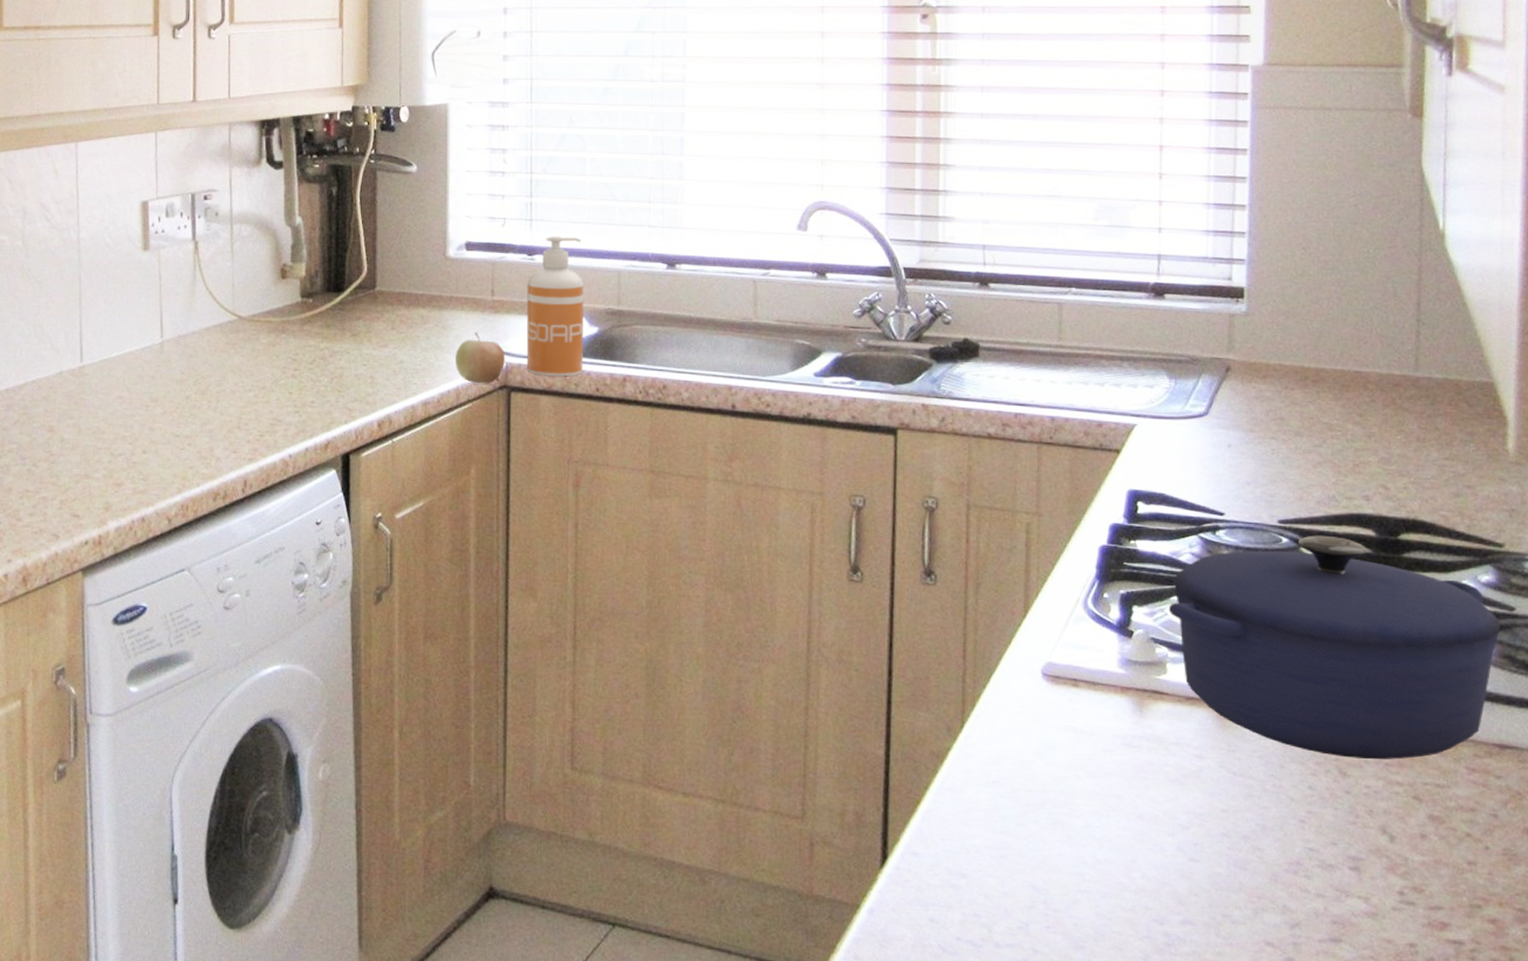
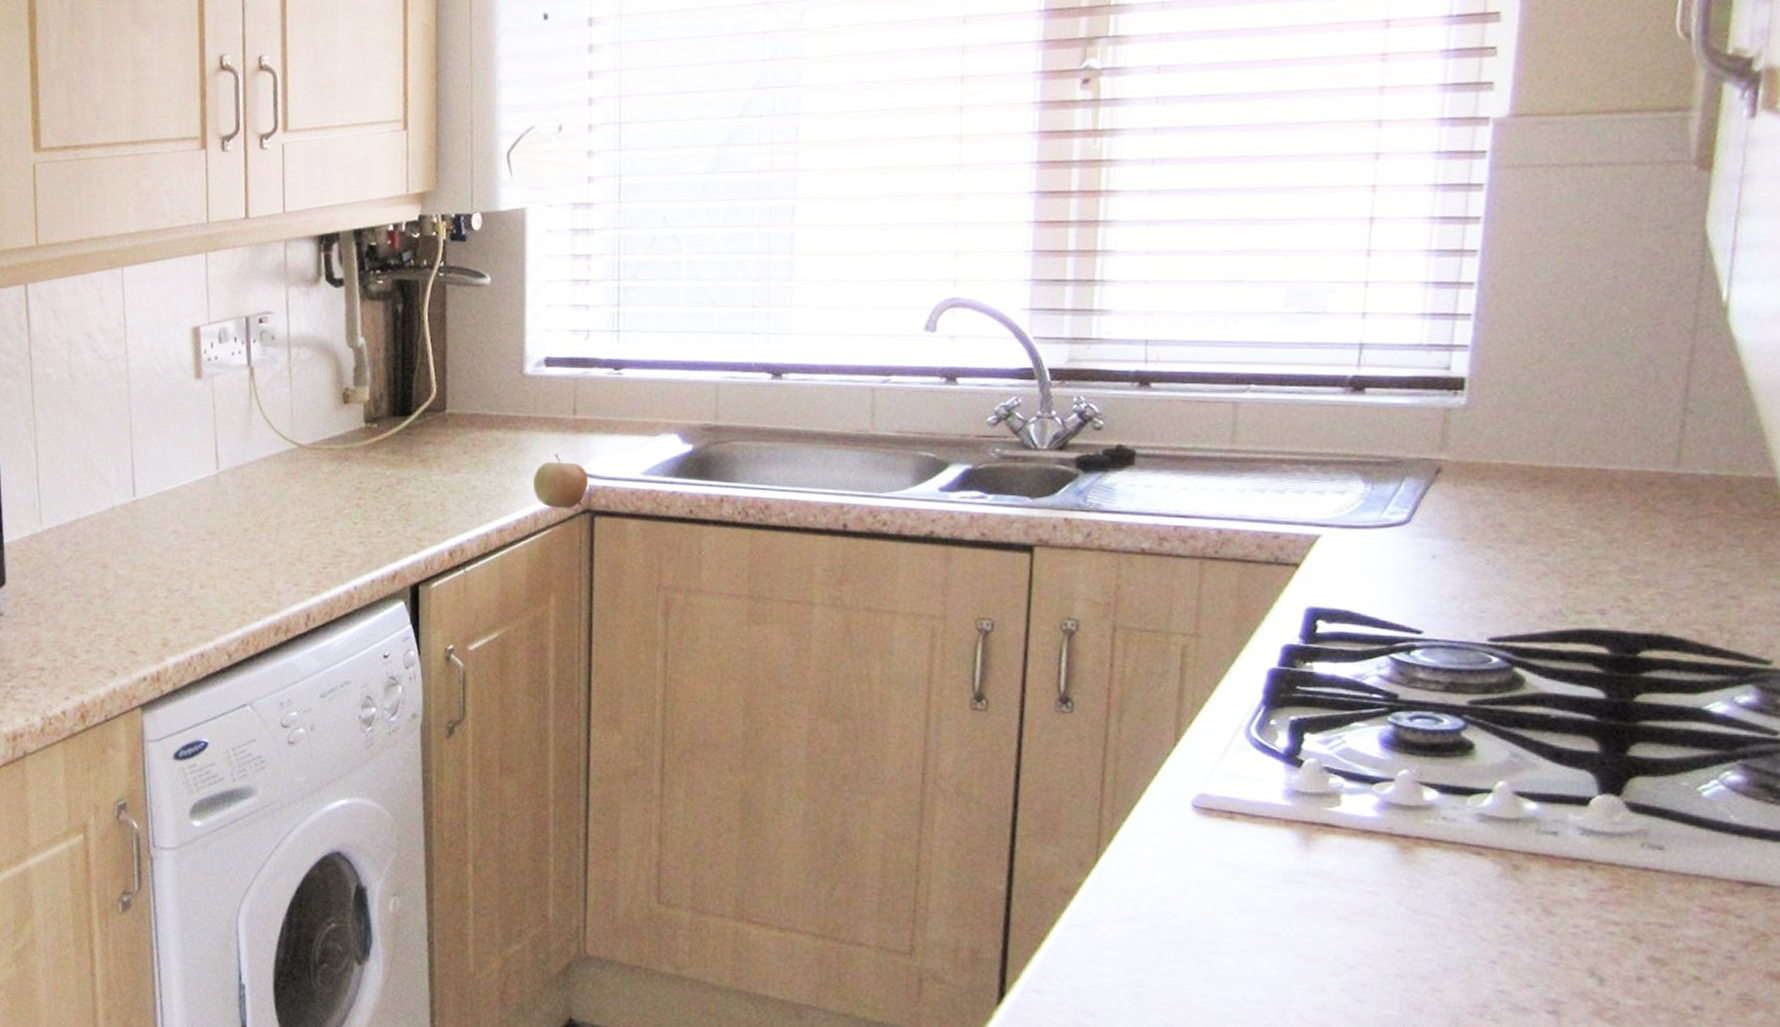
soap dispenser: present [526,236,584,378] -> none [611,347,676,500]
cooking pot: present [1168,535,1501,759] -> none [1347,654,1760,897]

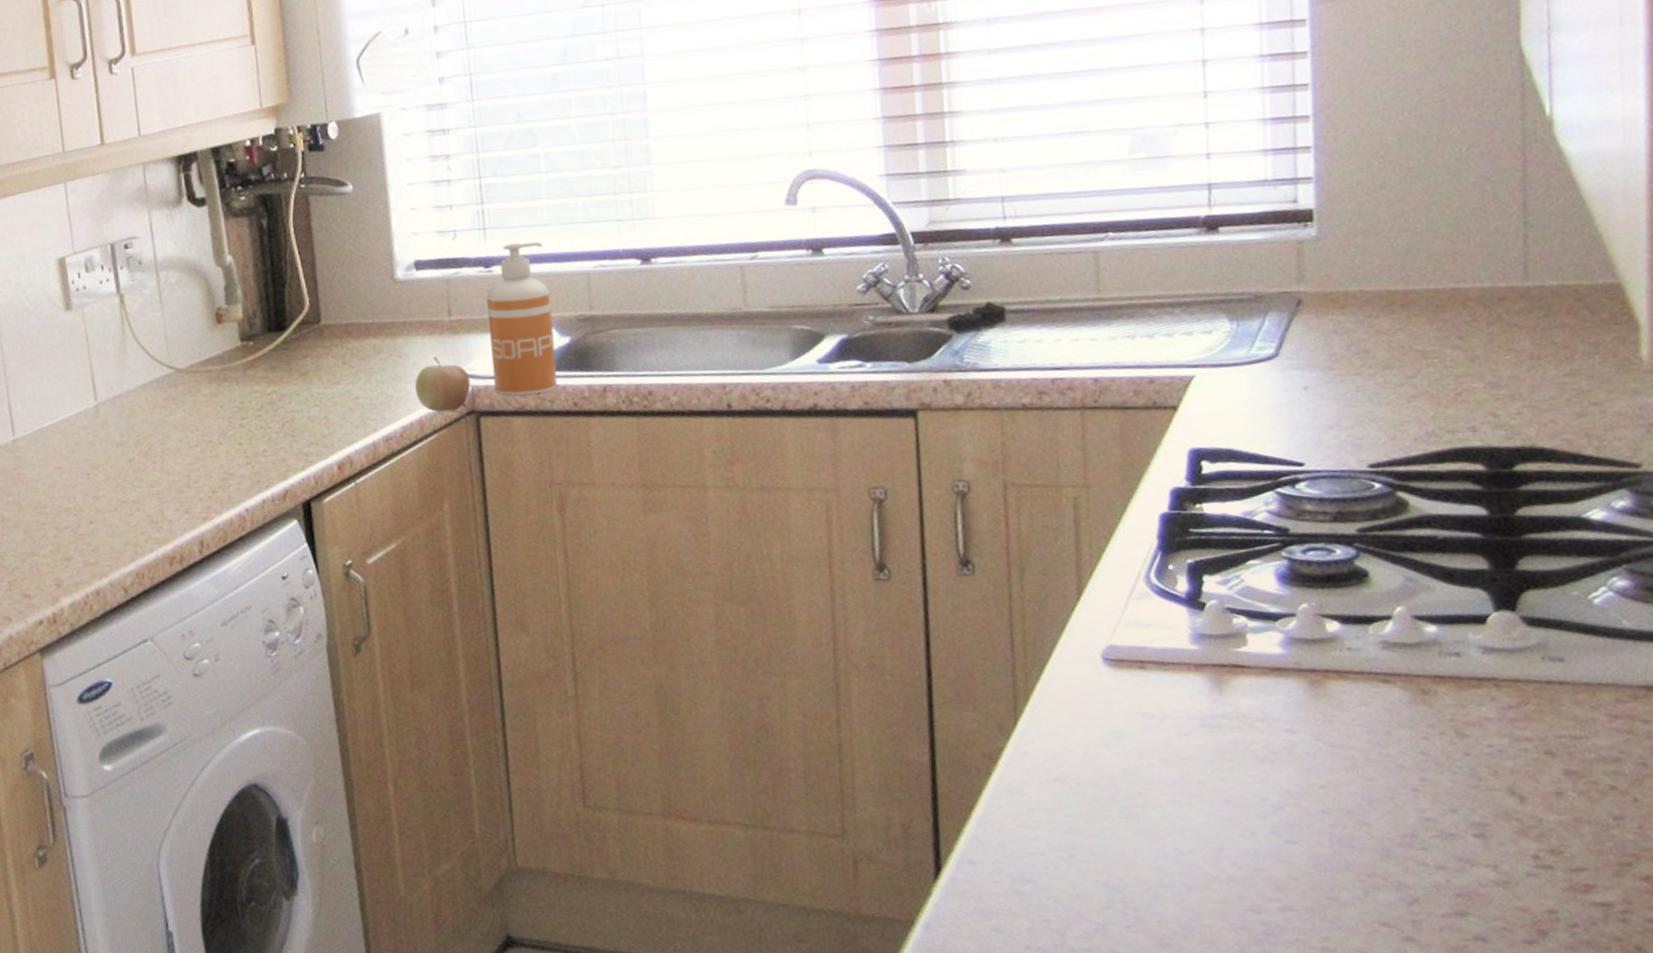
soap dispenser: none [611,347,676,500] -> present [486,241,558,397]

